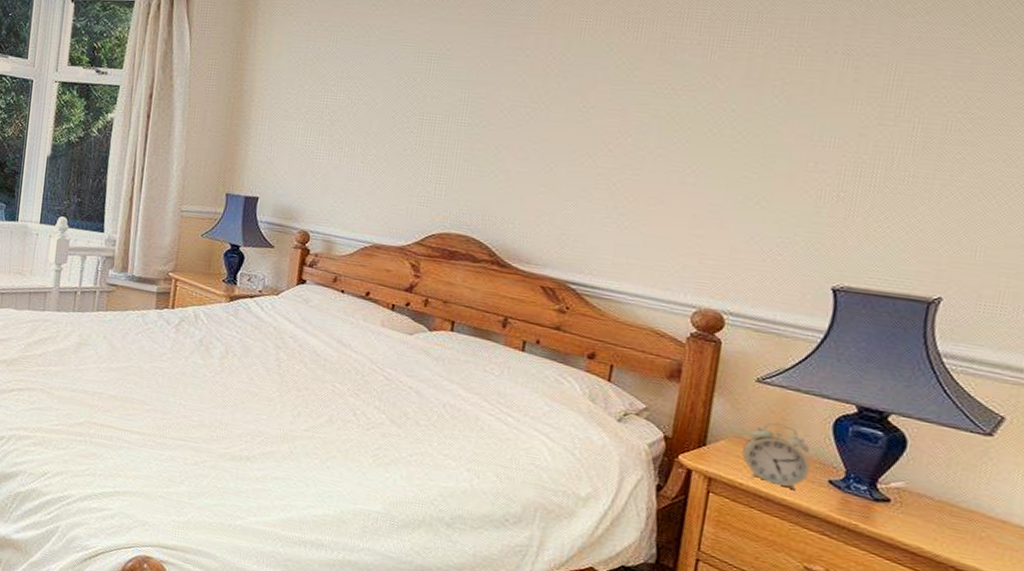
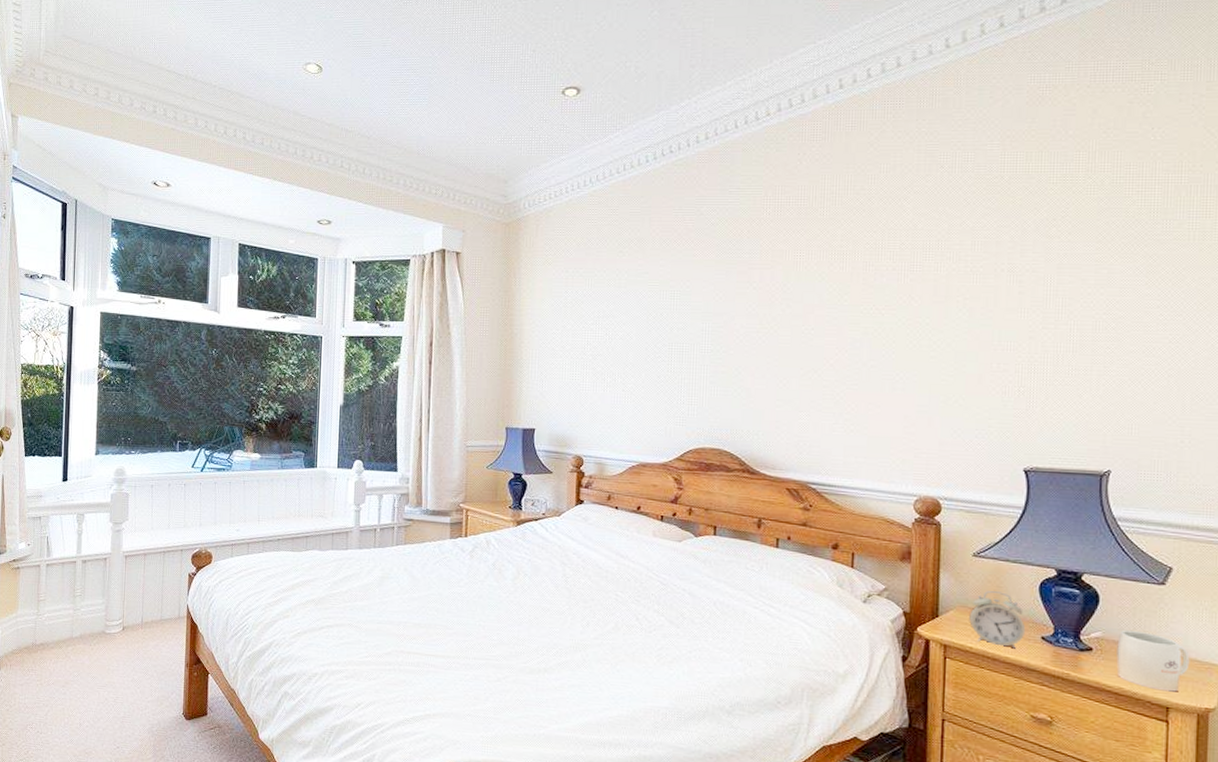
mug: none [917,483,1013,560] -> present [1116,630,1190,692]

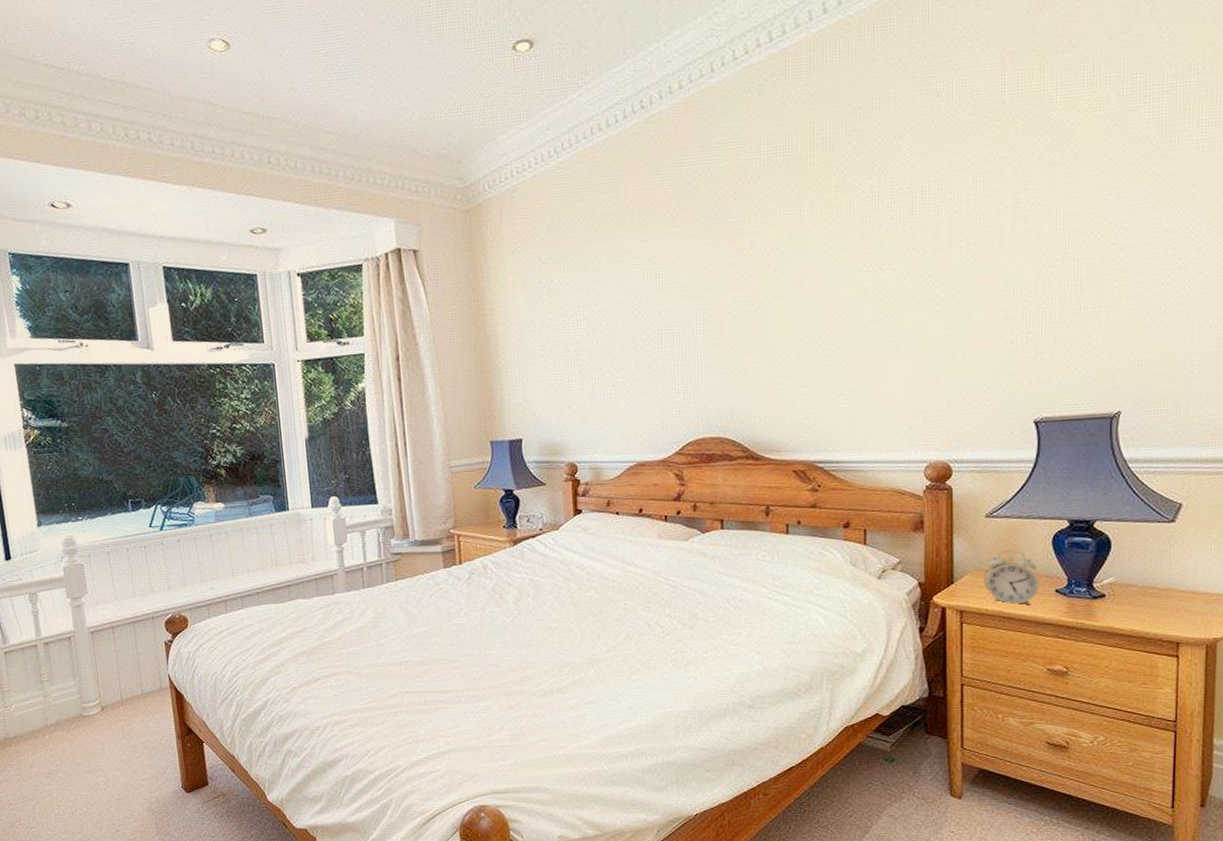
mug: present [1116,630,1190,692] -> none [1128,571,1199,628]

